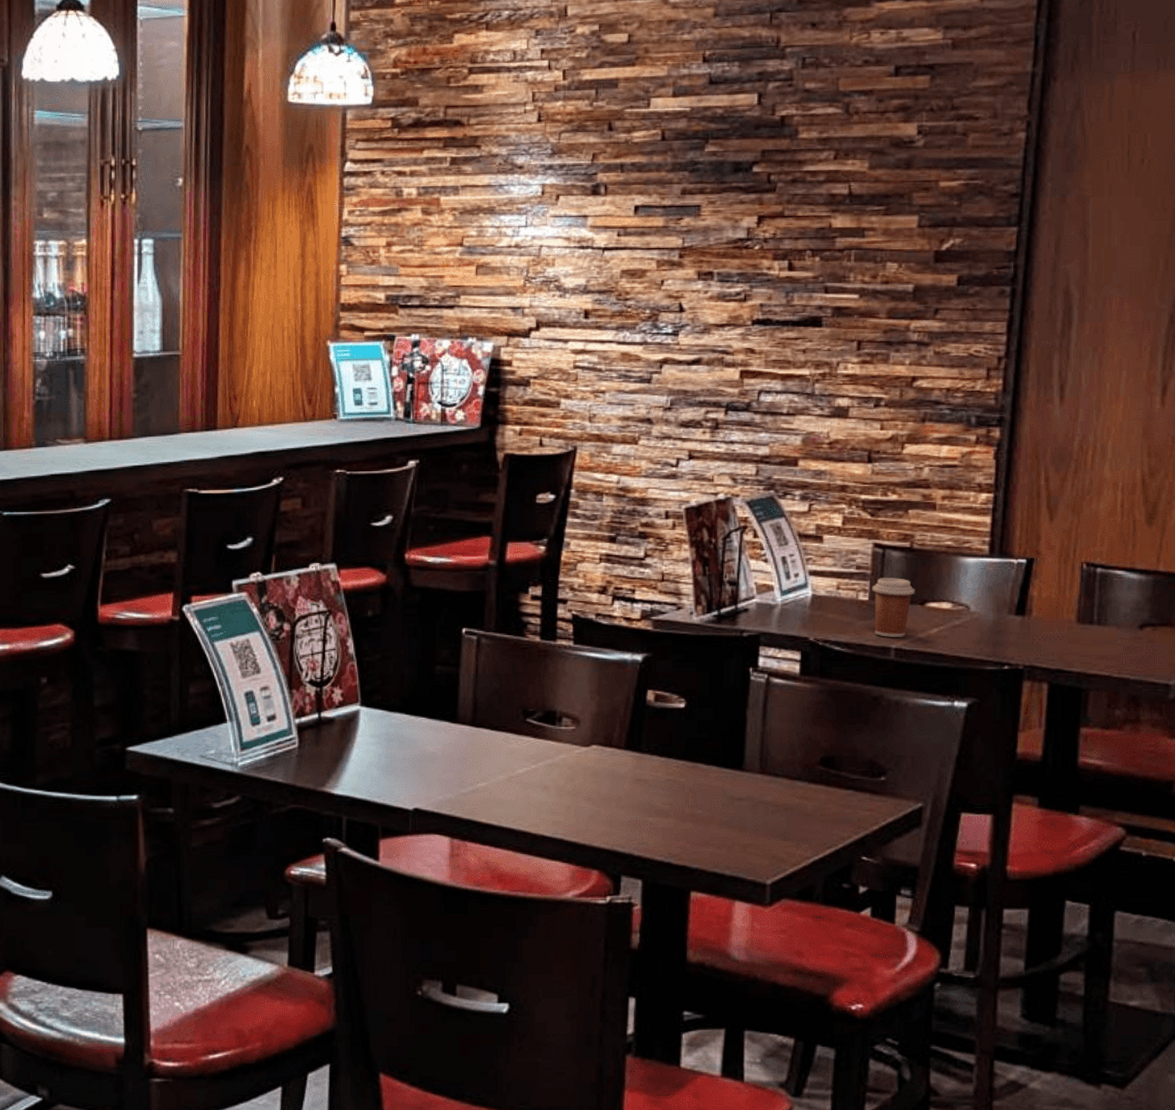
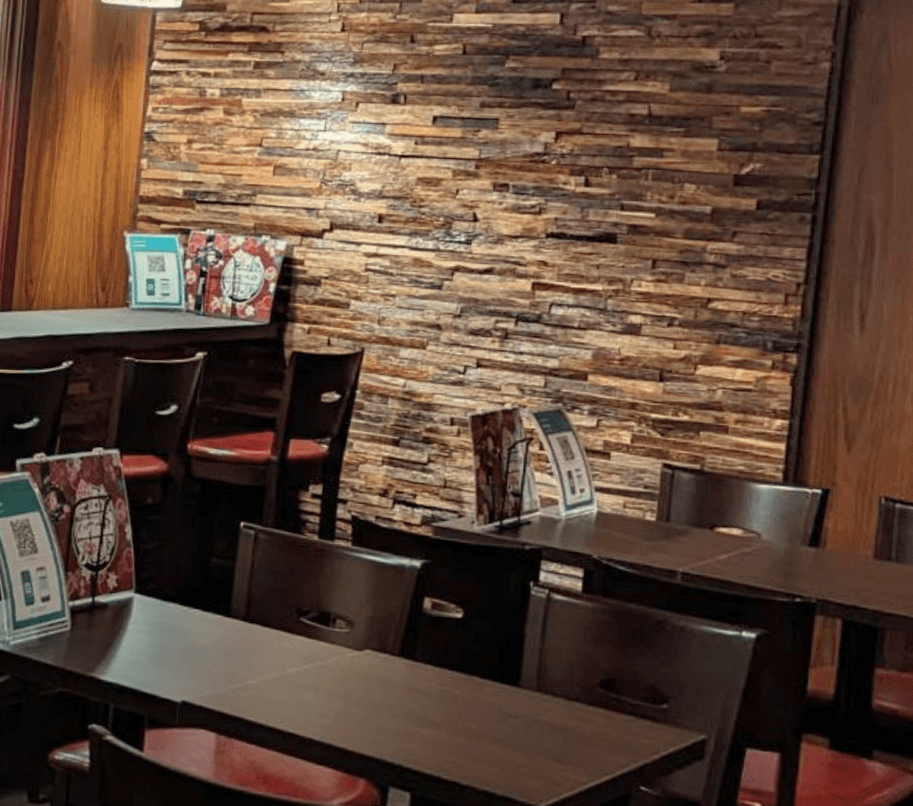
coffee cup: present [872,578,915,637] -> none [660,499,704,561]

